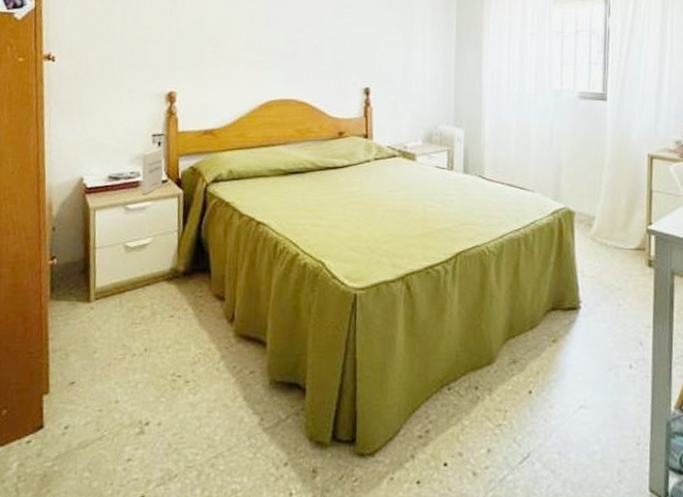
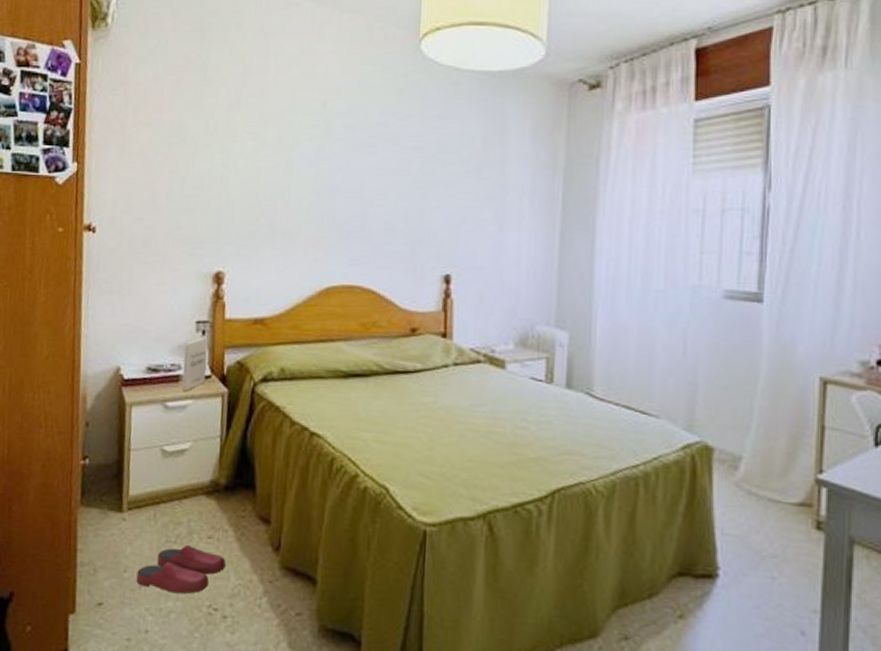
slippers: none [105,324,187,367] -> present [136,544,226,594]

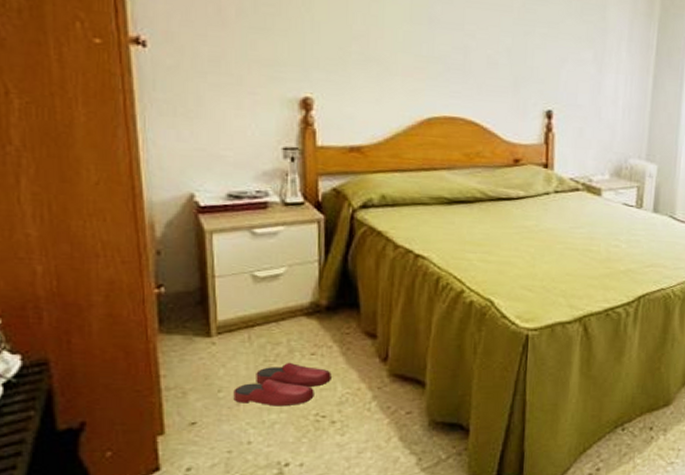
book: present [182,337,208,391] -> none [270,163,299,218]

